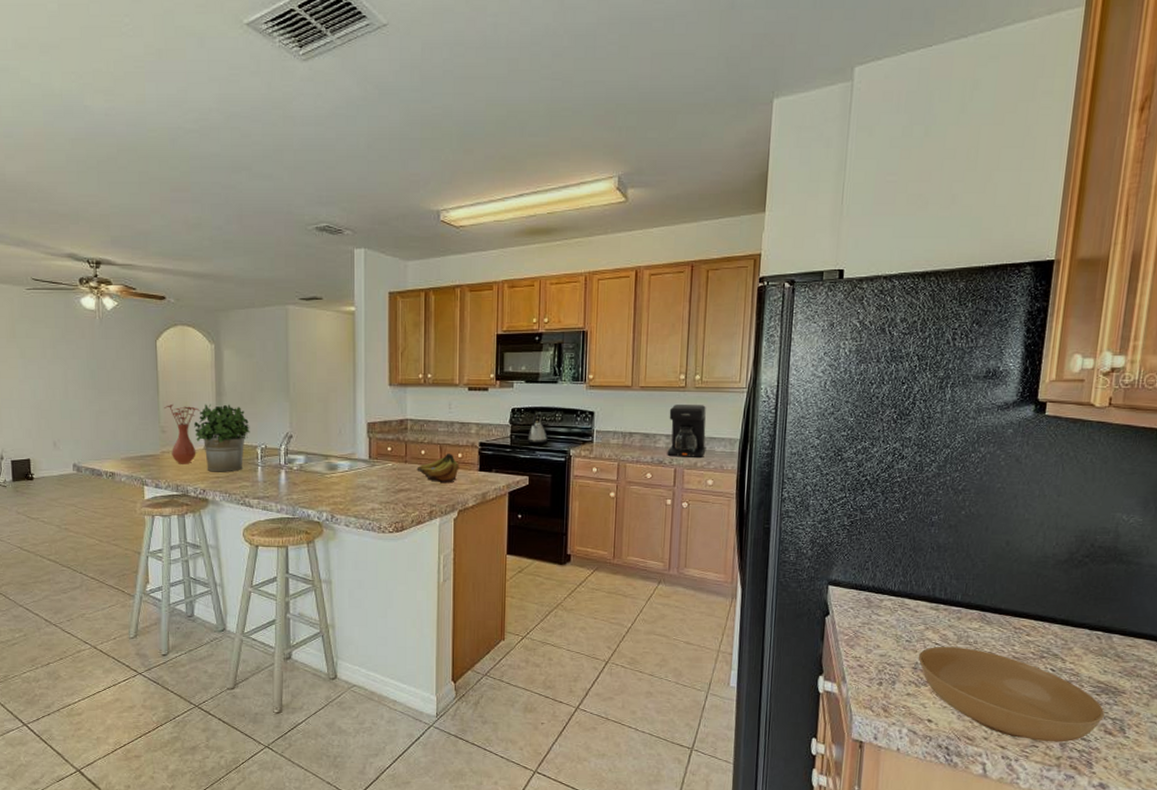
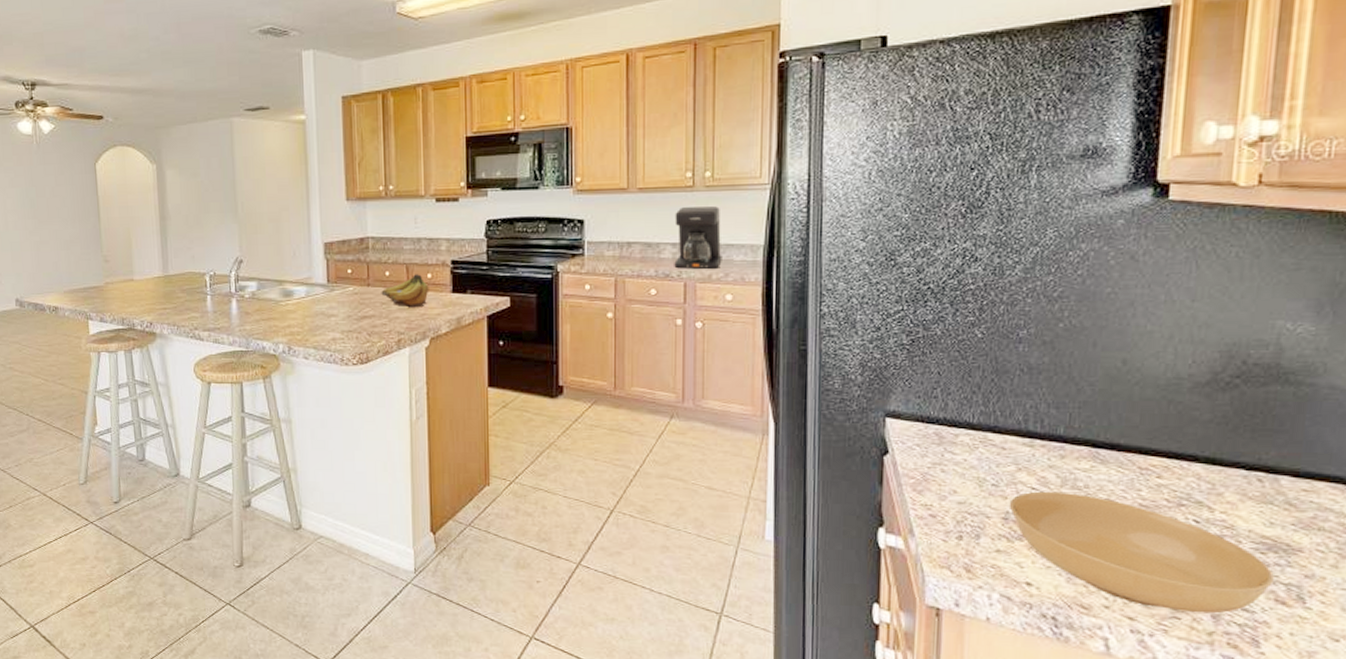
vase: present [164,403,200,464] -> none [106,230,144,296]
potted plant: present [194,404,250,472] -> none [138,229,197,303]
kettle: present [527,413,548,446] -> none [506,224,530,262]

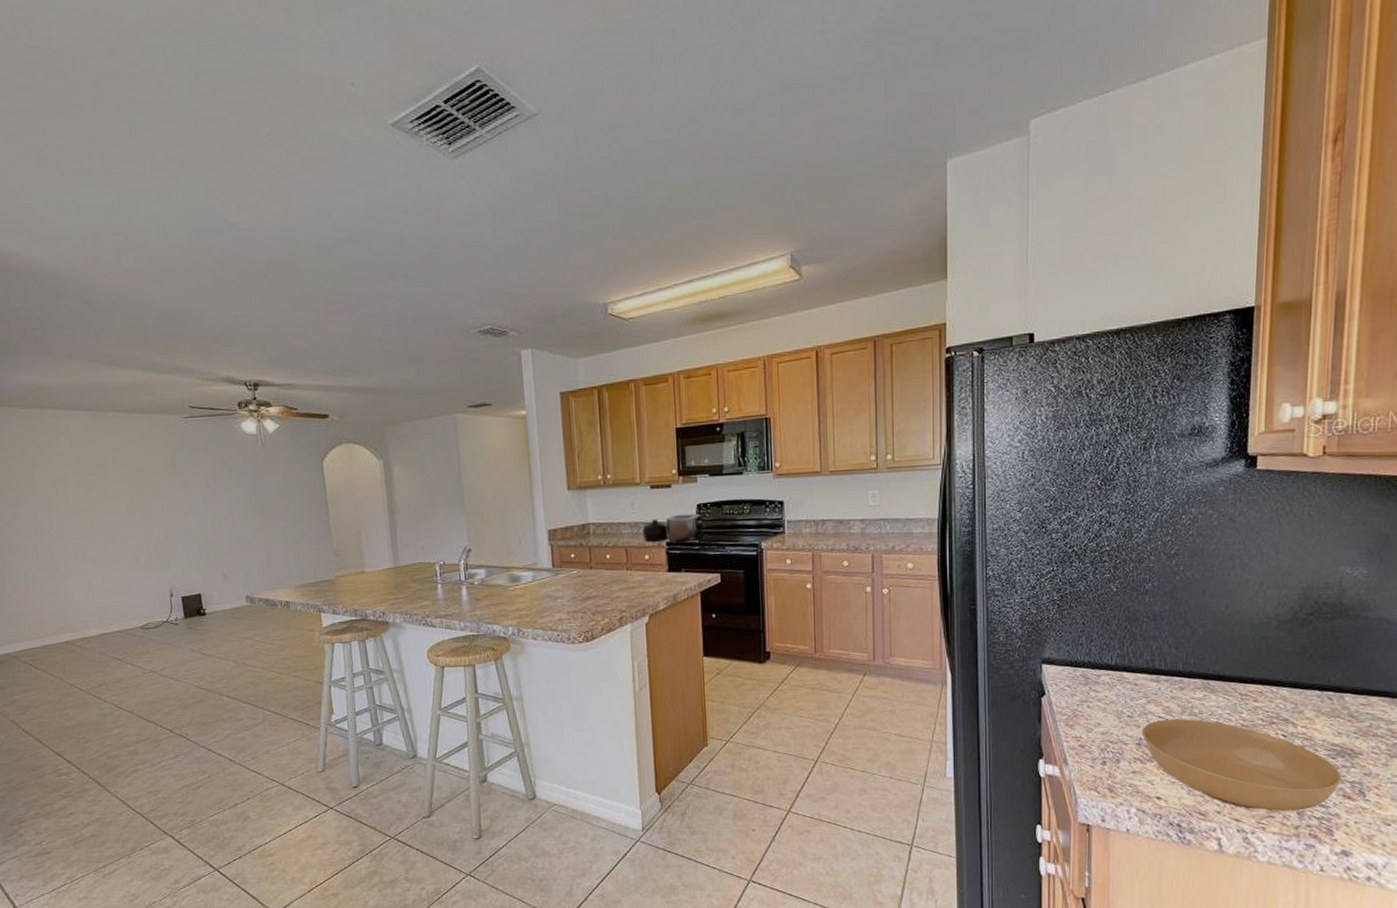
fruit: present [381,274,429,308] -> none [603,556,647,588]
saucepan: none [421,235,455,260] -> present [638,519,669,542]
toaster: none [451,230,493,261] -> present [666,513,704,542]
coffee maker: present [674,206,722,270] -> none [862,485,903,542]

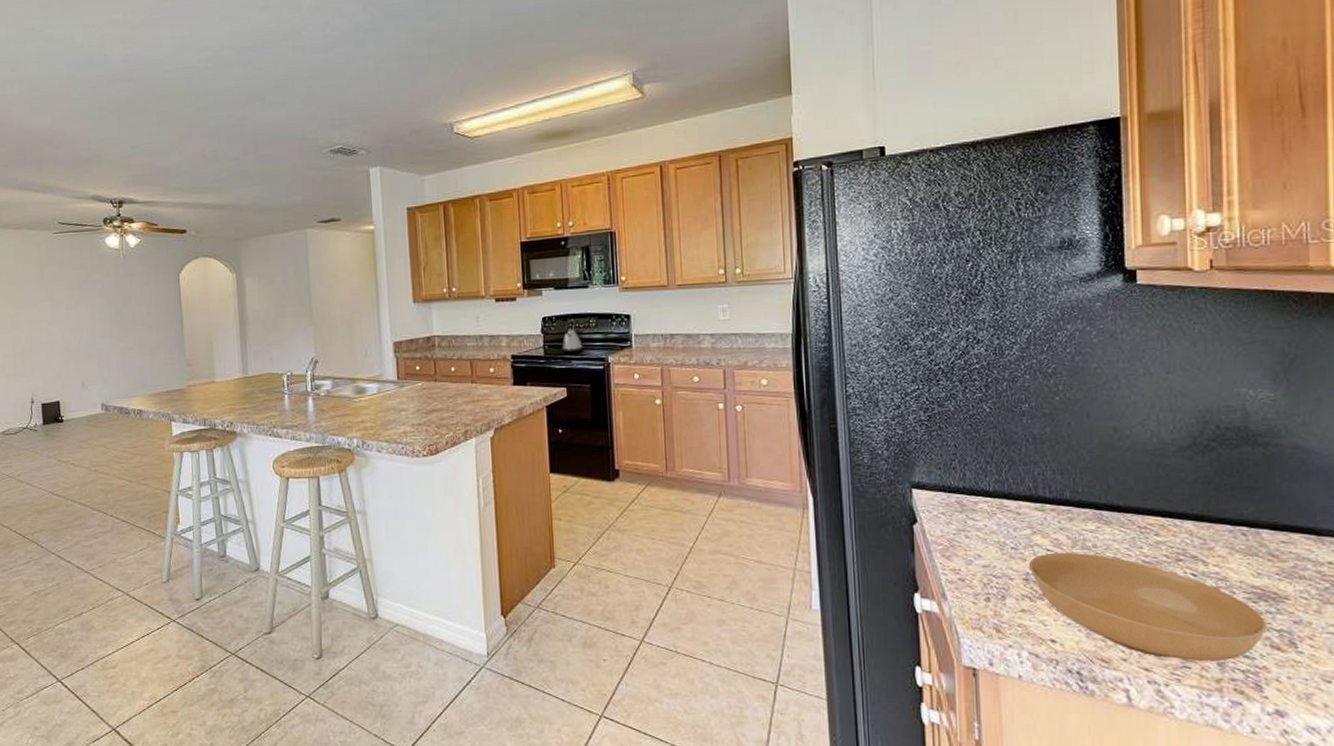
saucepan: present [638,519,669,542] -> none [483,332,514,355]
toaster: present [666,513,704,542] -> none [510,327,549,356]
kettle: none [716,507,737,542] -> present [561,320,583,355]

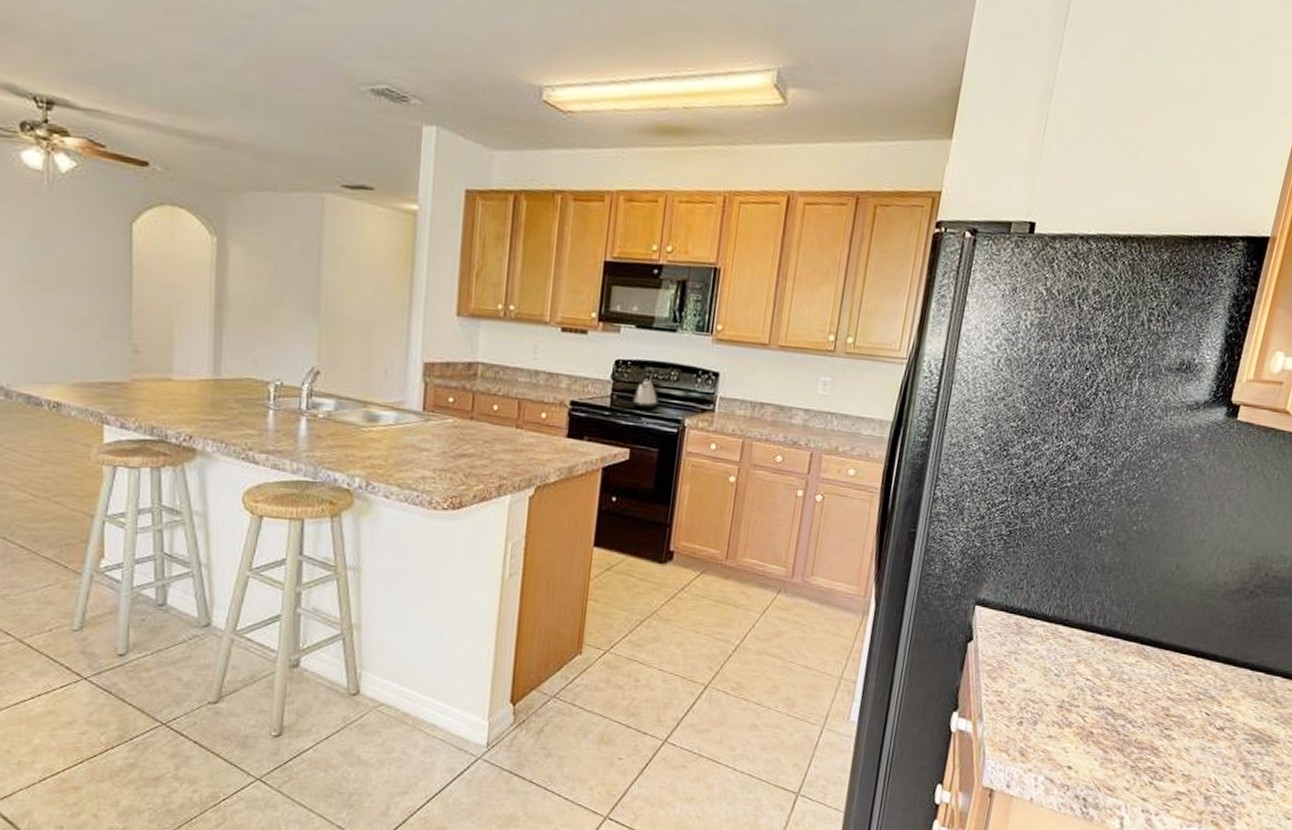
bowl: present [1028,552,1267,662] -> none [1065,682,1255,796]

